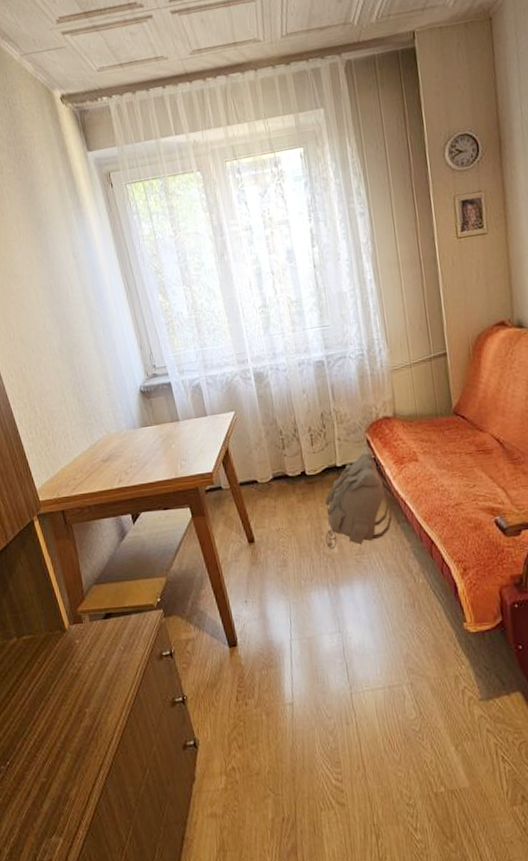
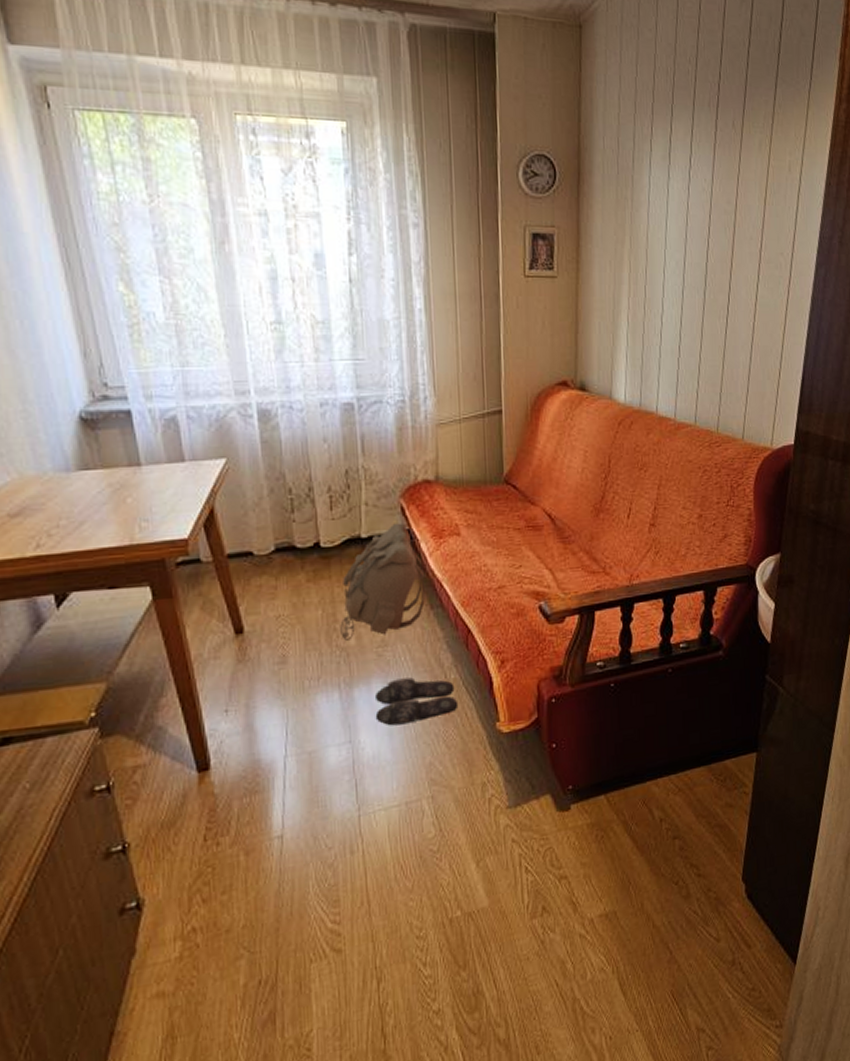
slippers: none [357,581,427,621] -> present [375,677,457,726]

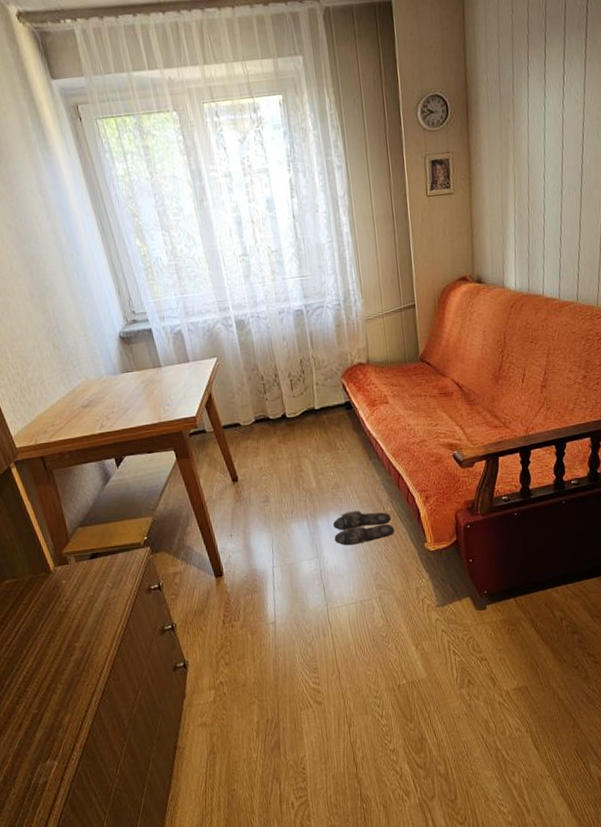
backpack: present [340,523,426,641] -> none [304,396,365,485]

